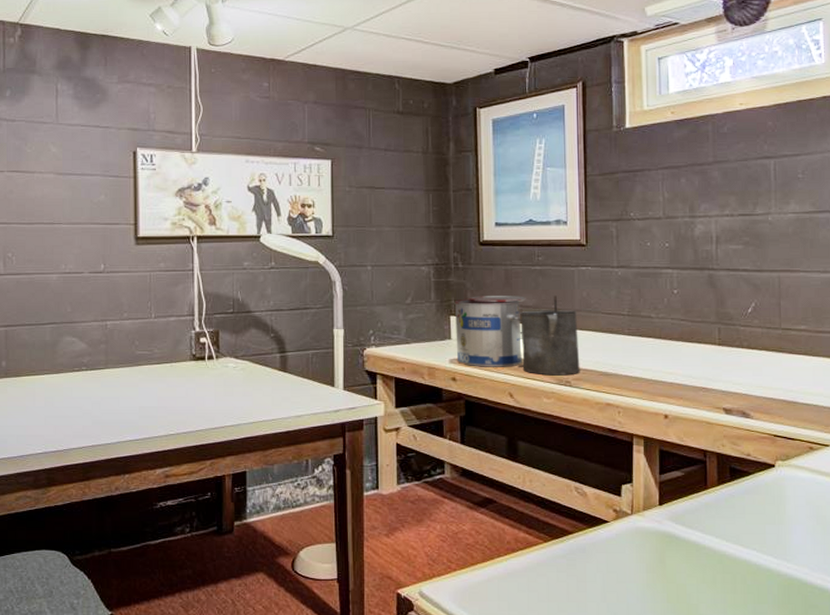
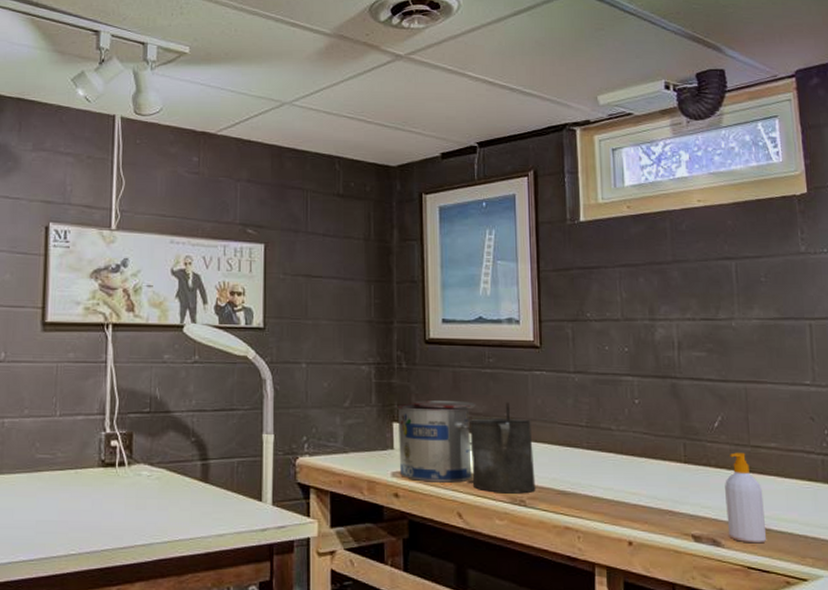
soap bottle: none [756,335,793,415] -> present [725,452,767,544]

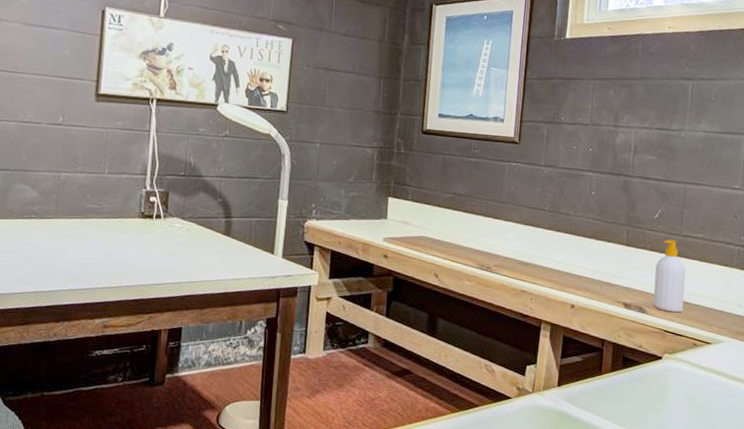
paint can: present [397,400,477,483] -> none [390,180,460,249]
bucket: present [467,402,536,494] -> none [445,187,504,262]

